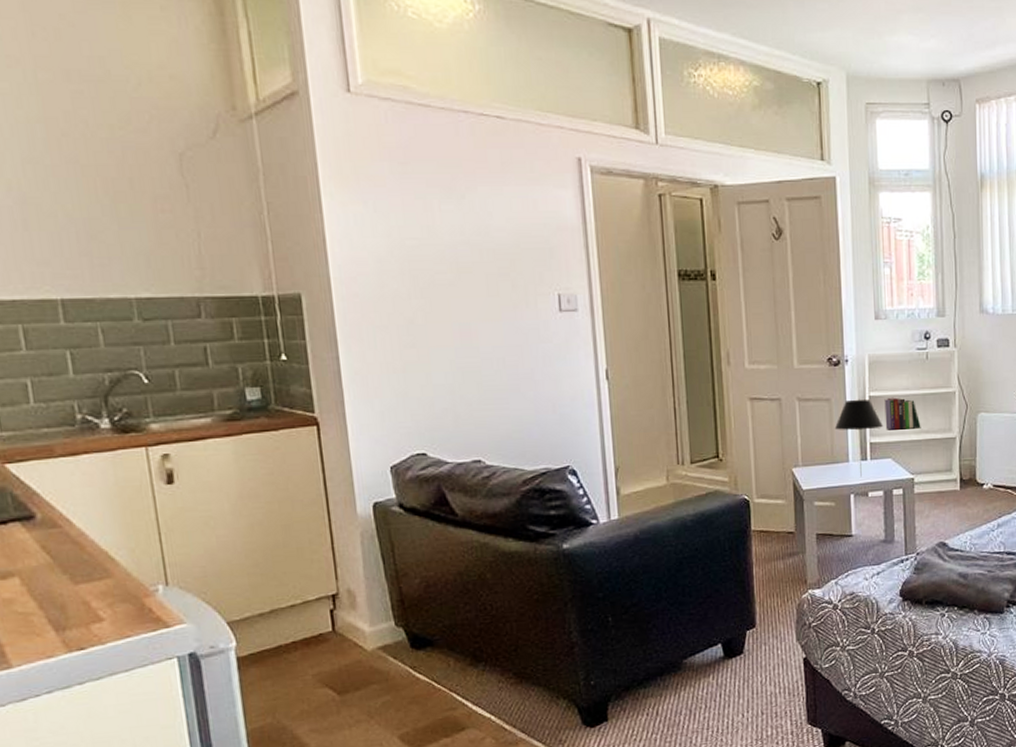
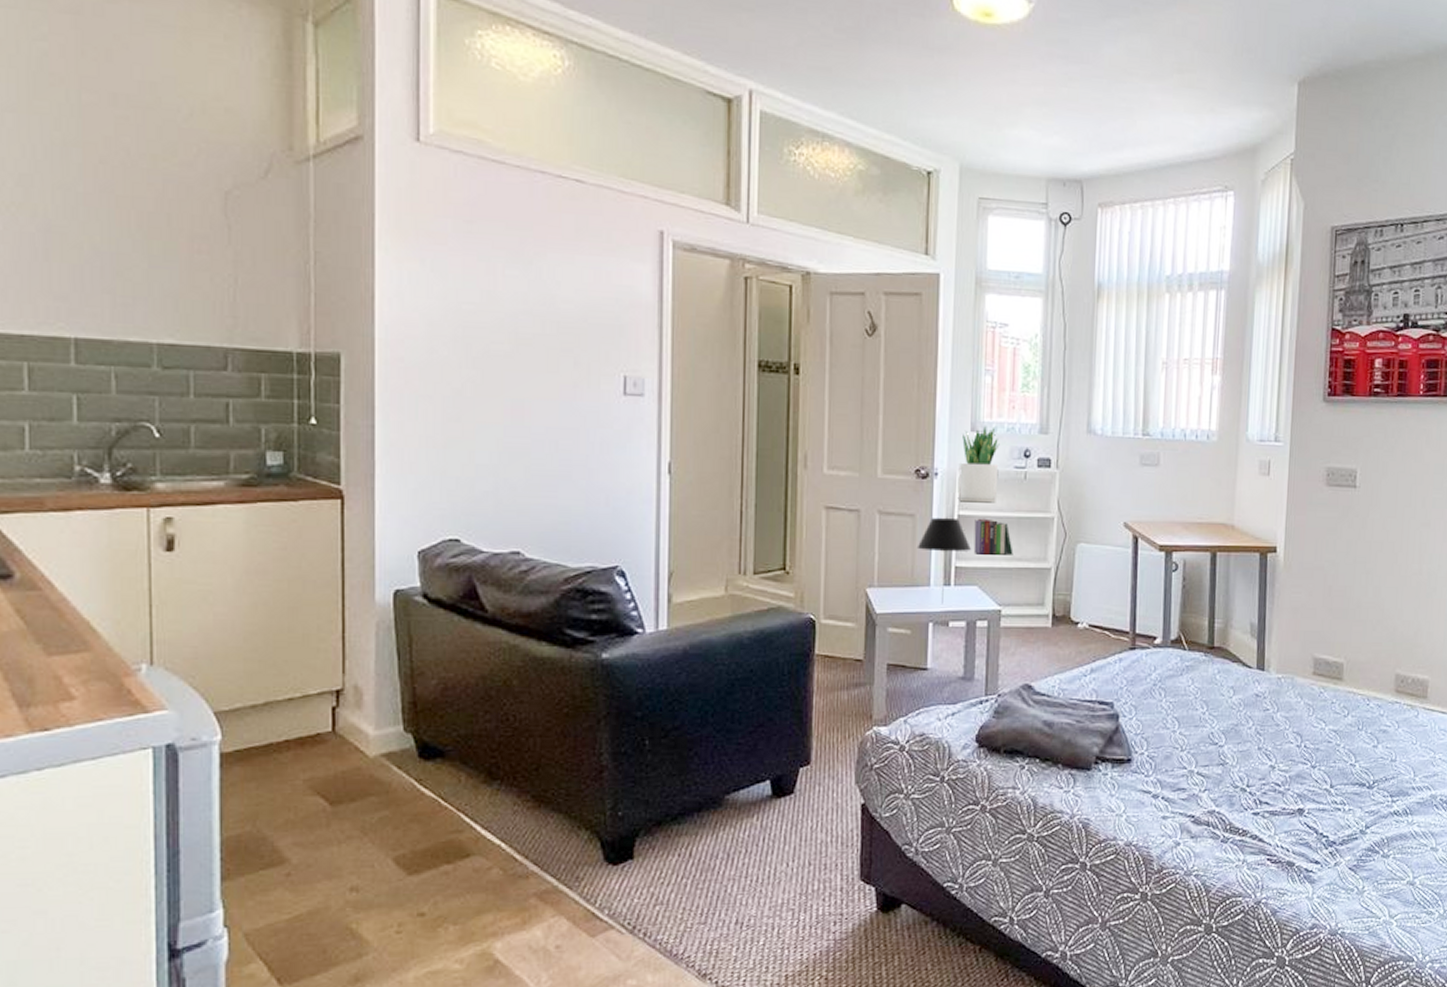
planter: none [866,314,903,384] -> present [958,426,1000,503]

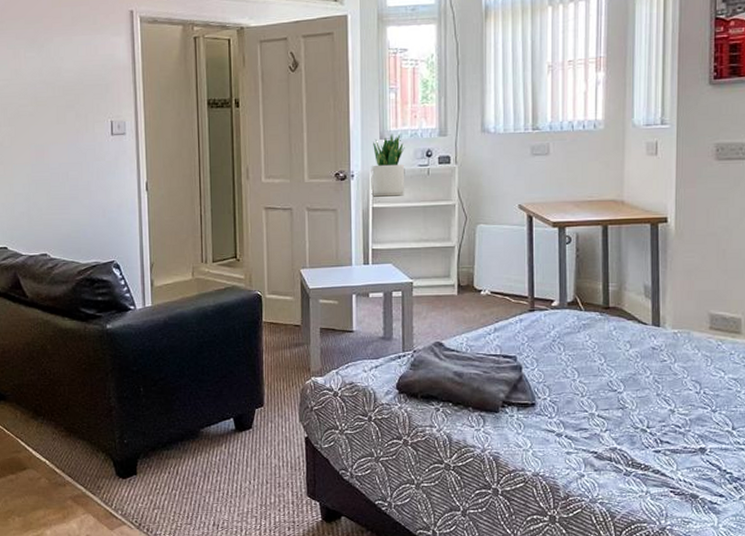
table lamp: present [916,517,972,604] -> none [339,210,386,279]
books: present [973,518,1013,555] -> none [387,209,421,238]

